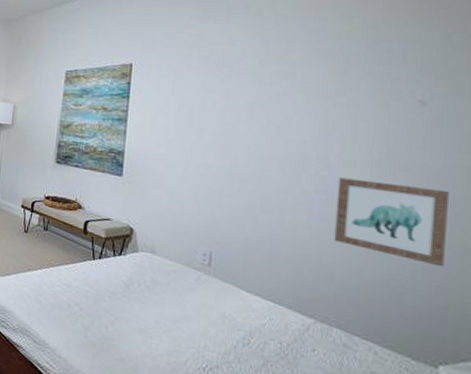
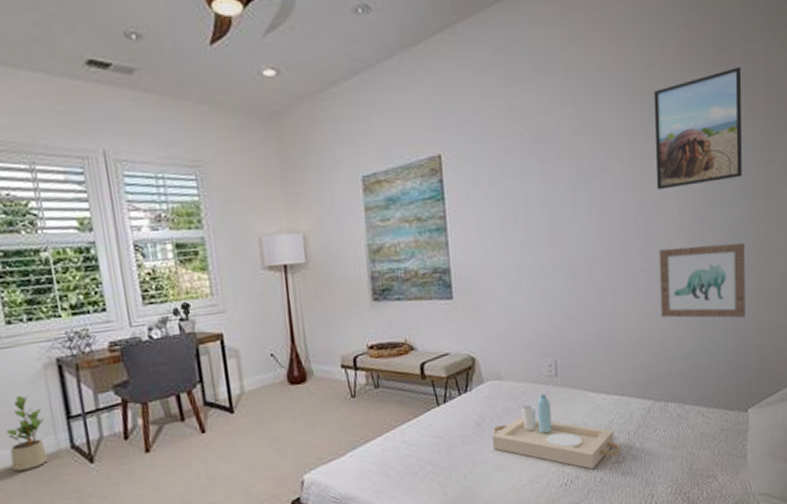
serving tray: none [137,277,271,365] -> present [492,393,622,469]
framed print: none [343,24,460,127] -> present [654,67,742,190]

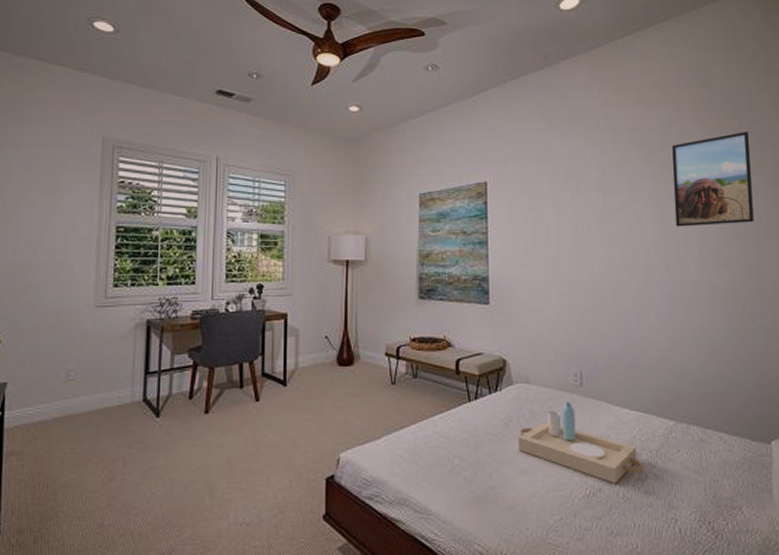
potted plant: present [6,395,49,471] -> none [90,348,126,416]
wall art: present [659,242,746,319] -> none [678,279,764,350]

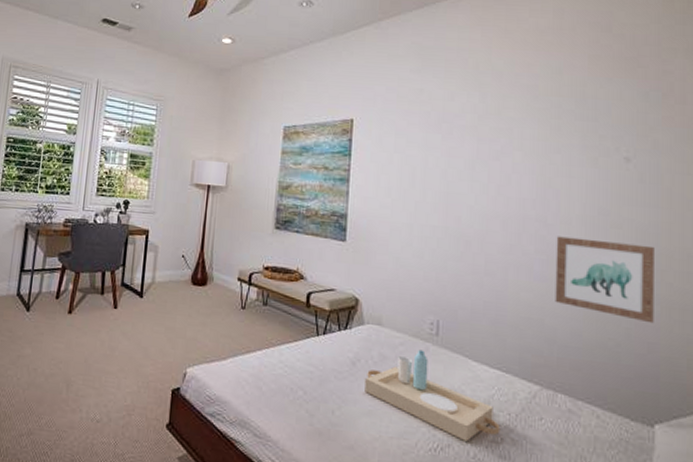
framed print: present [672,132,754,227] -> none [558,83,656,183]
wall art: none [678,279,764,350] -> present [555,236,654,324]

